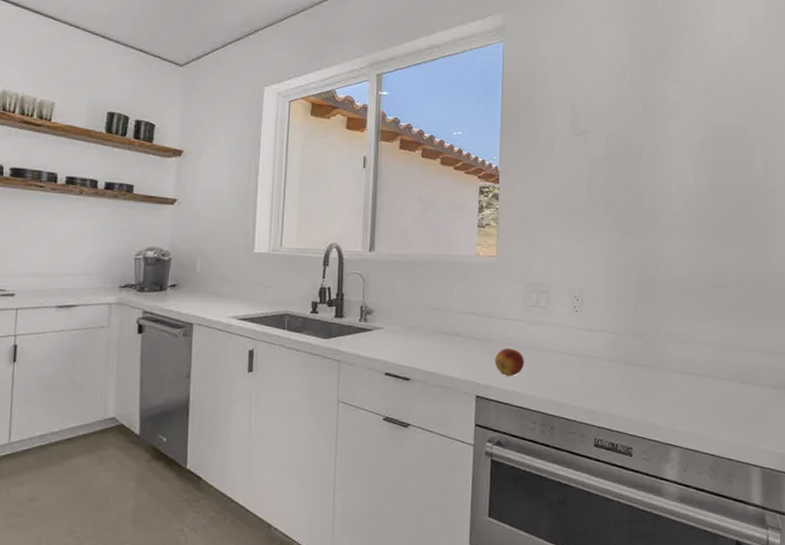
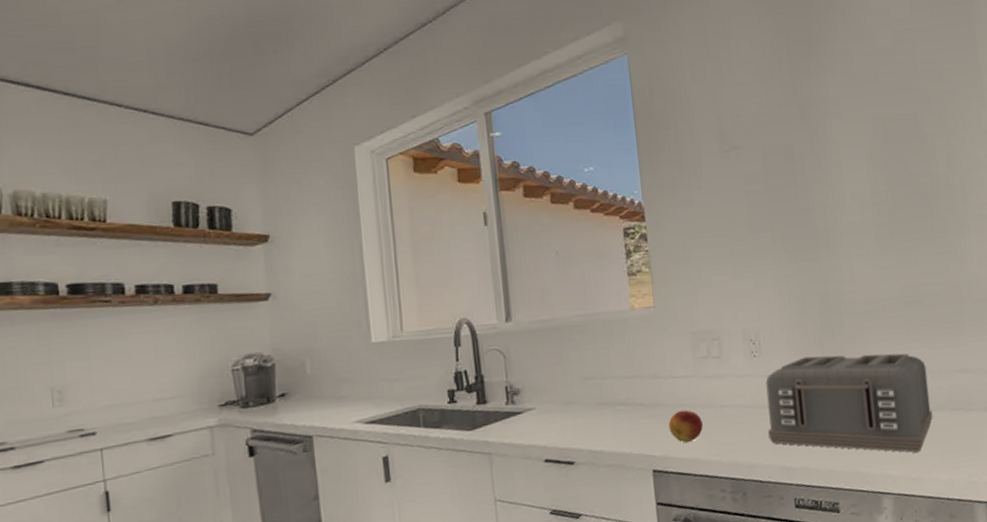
toaster: none [579,318,724,415] -> present [765,353,933,453]

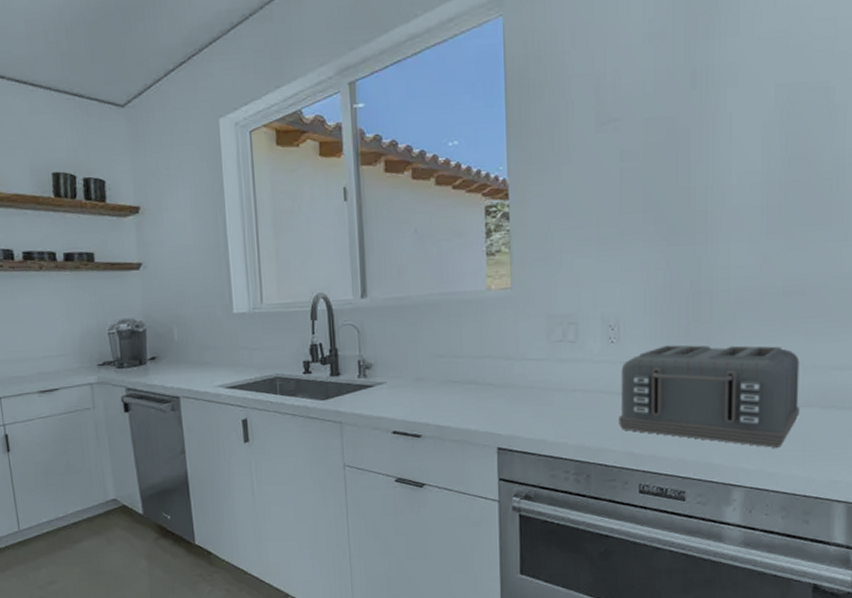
fruit: present [668,409,703,443] -> none [516,392,552,424]

